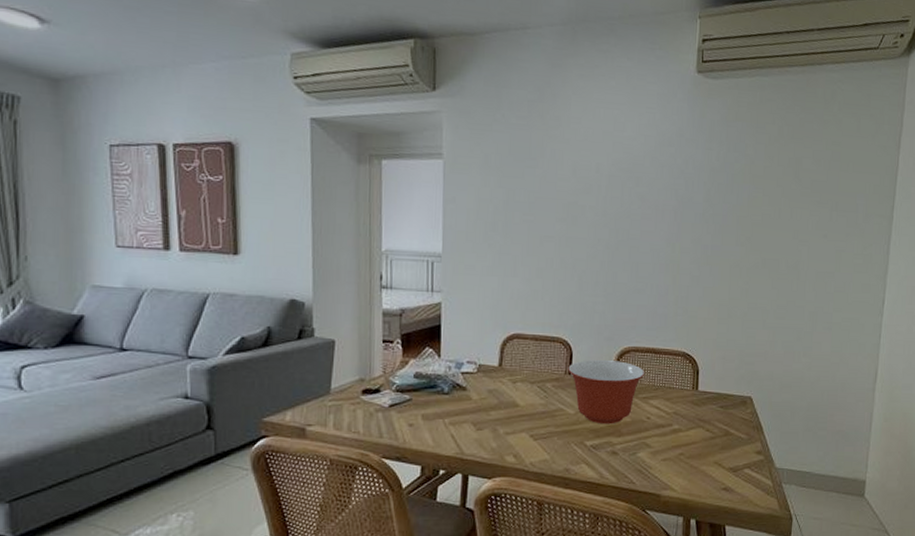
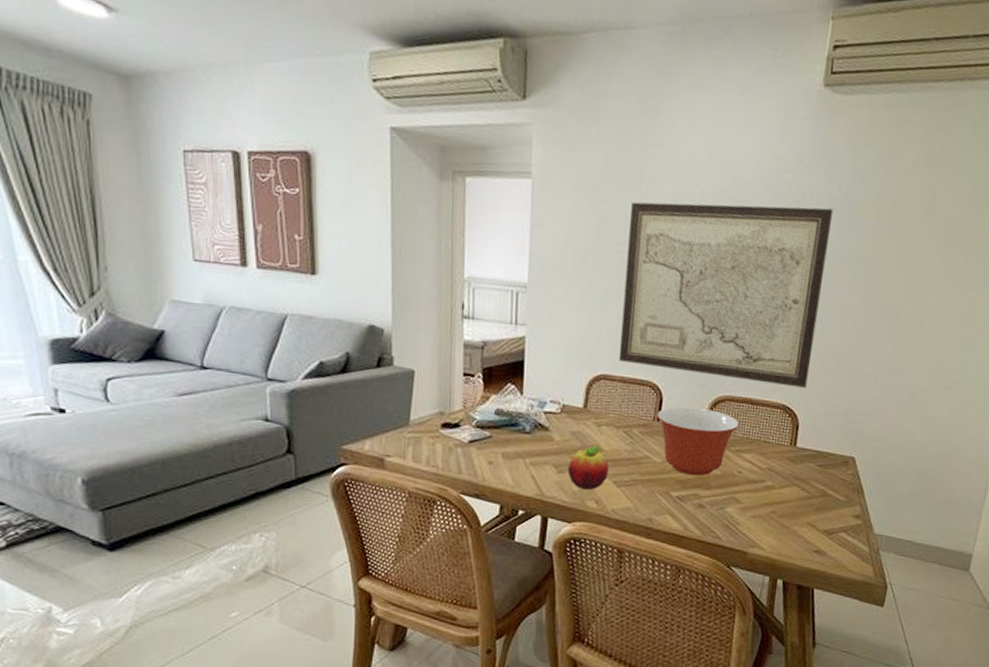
fruit: none [486,402,525,444] -> present [567,446,609,490]
wall art: none [529,175,714,336] -> present [618,201,834,388]

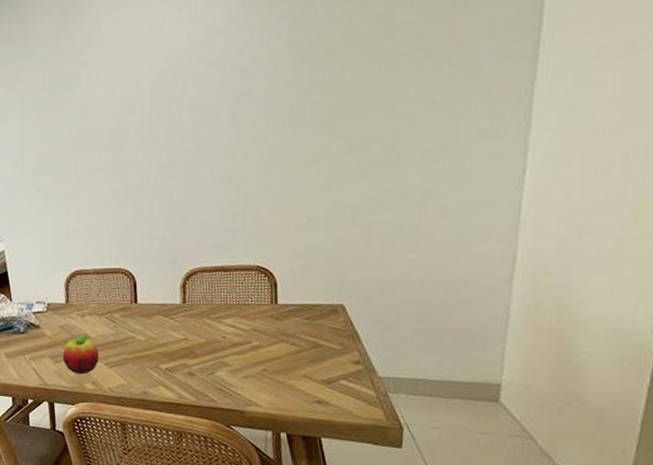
wall art: present [618,201,834,388] -> none [73,60,279,256]
mixing bowl: present [657,406,740,476] -> none [133,283,216,348]

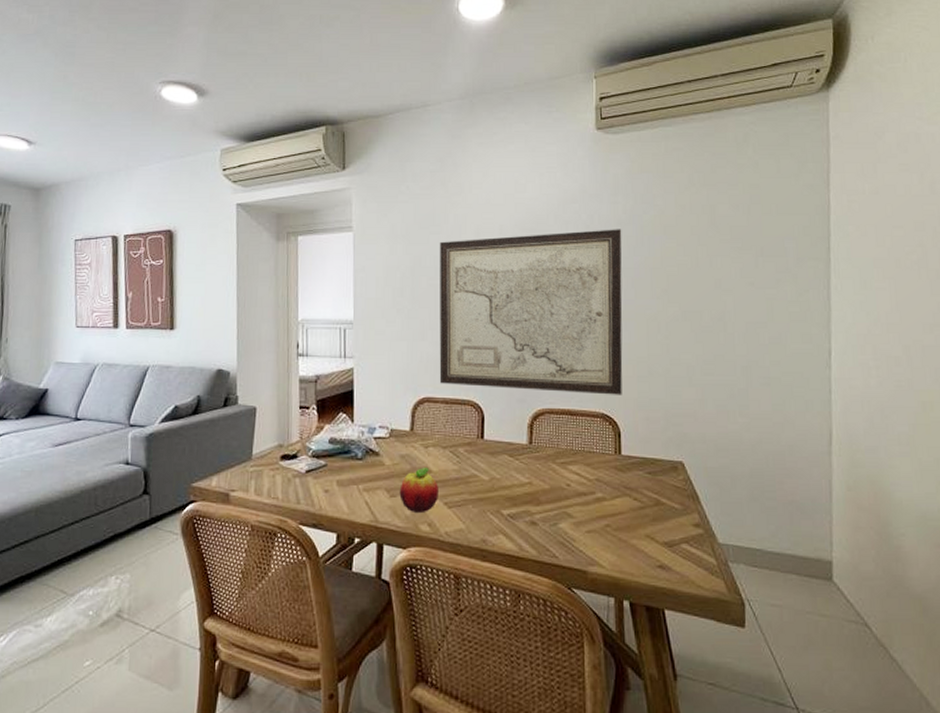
wall art: none [73,60,279,256] -> present [439,229,623,395]

